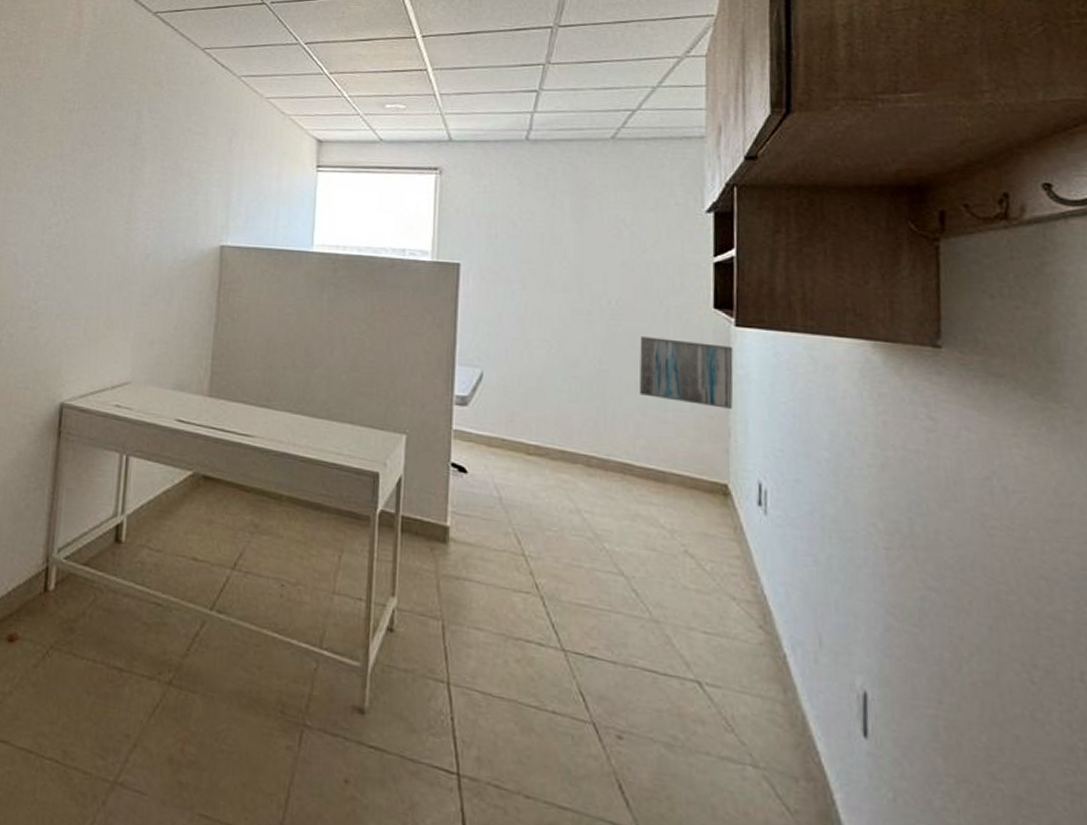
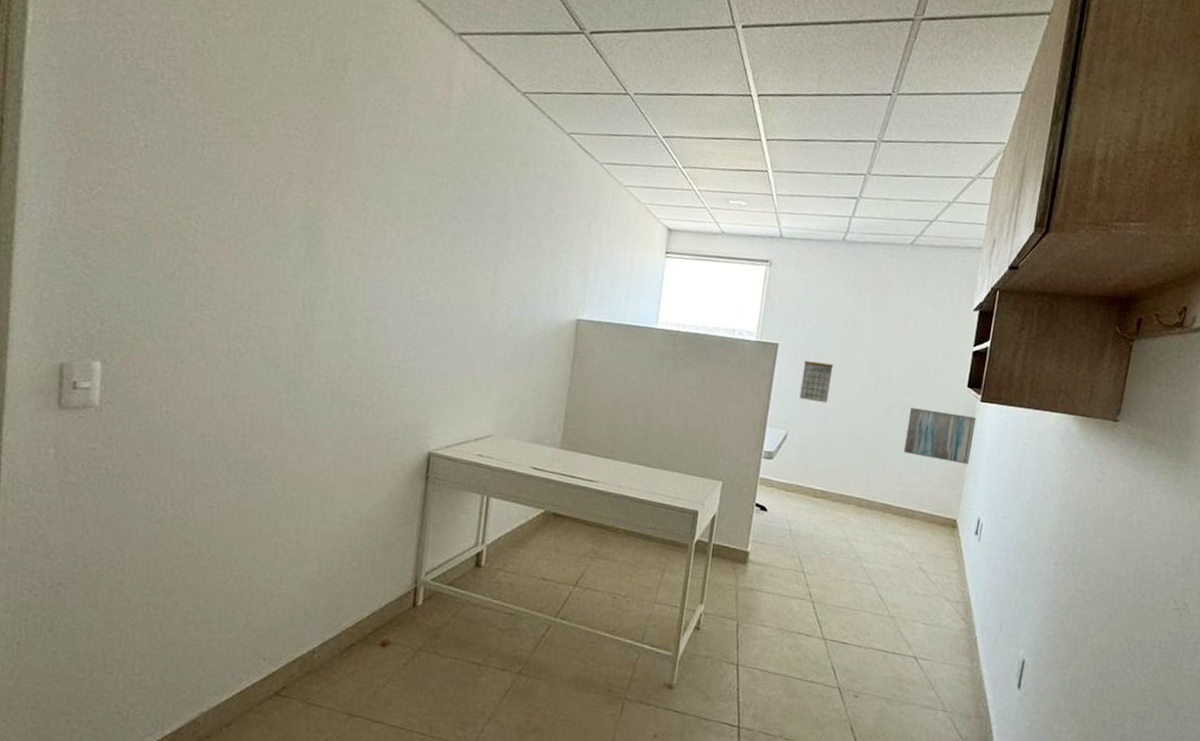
calendar: none [493,282,532,334] -> present [799,361,834,403]

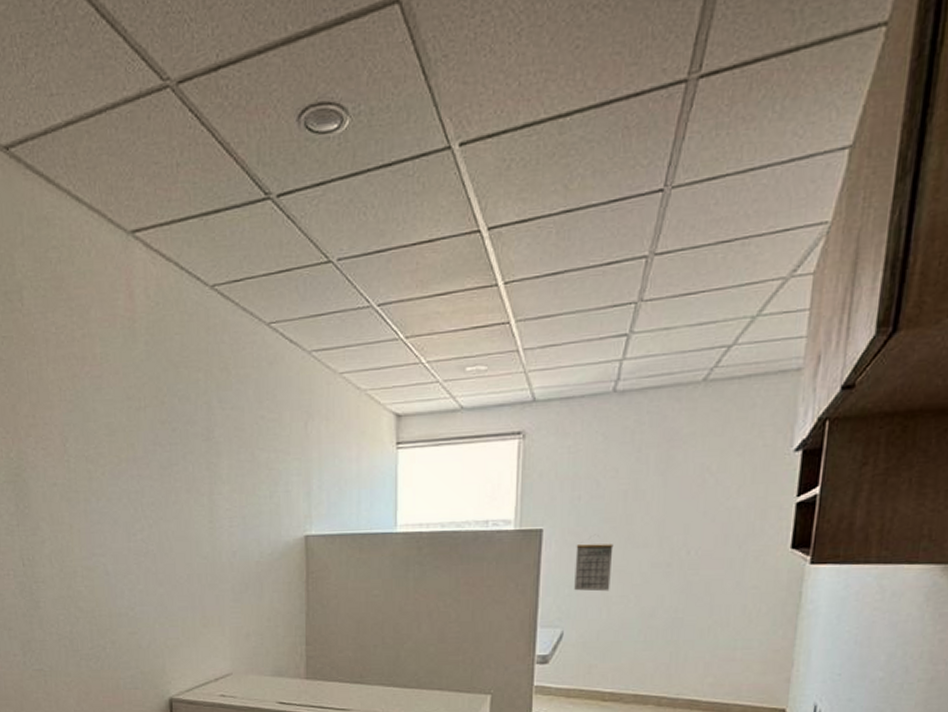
wall art: present [903,408,976,465] -> none [710,582,805,642]

